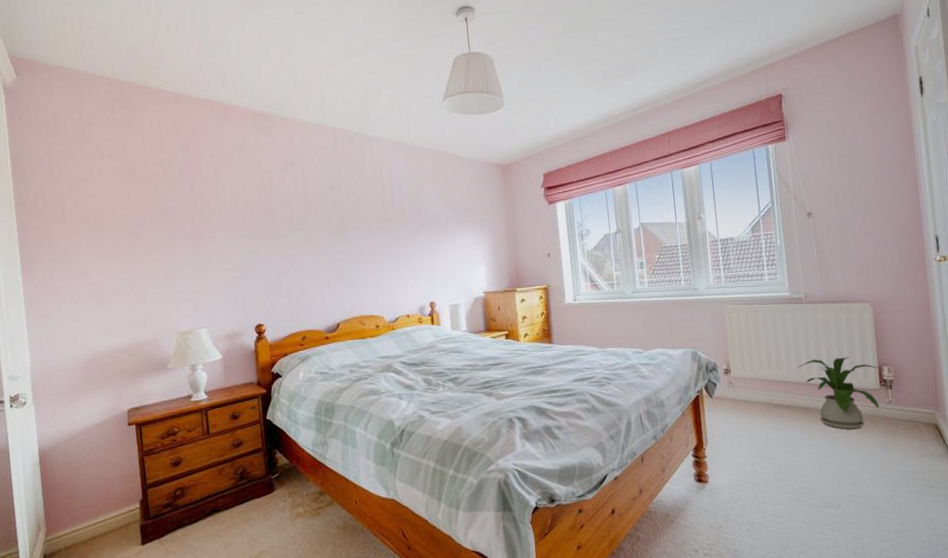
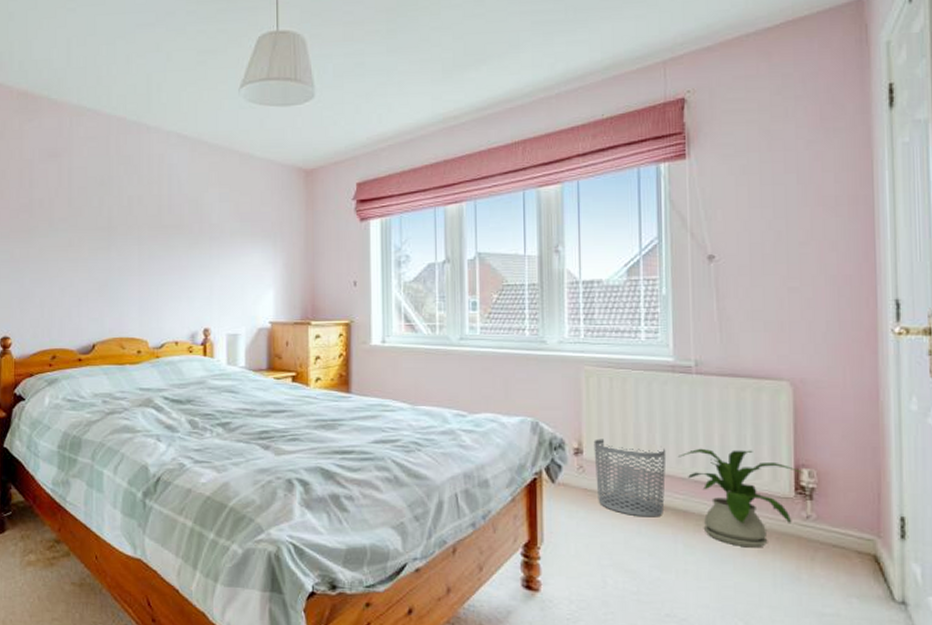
waste bin: none [738,359,792,416] -> present [593,439,667,517]

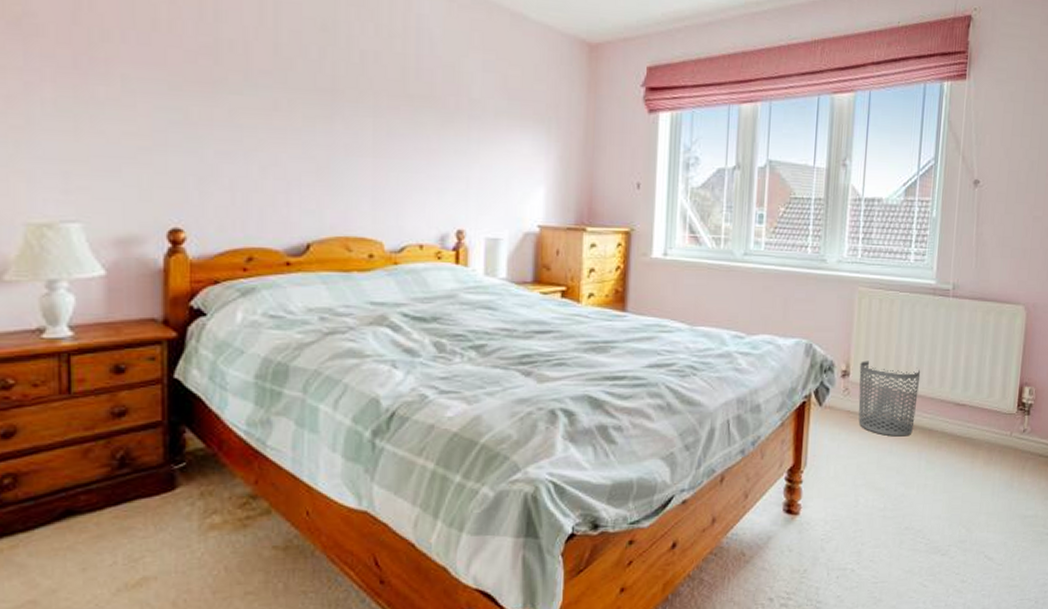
house plant: present [677,448,803,548] -> none [929,369,1026,461]

